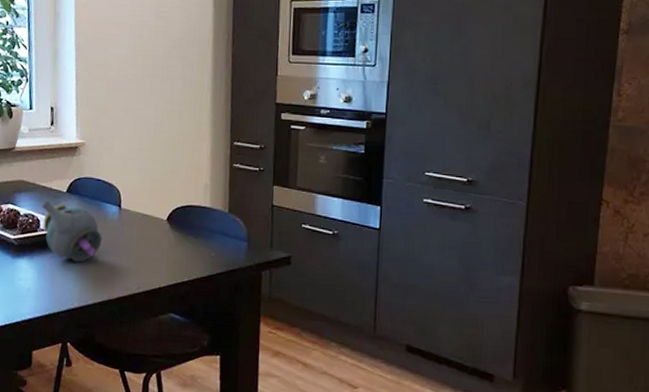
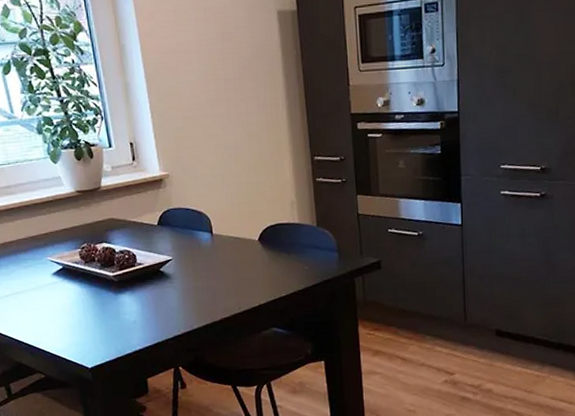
teapot: present [41,200,102,263] -> none [135,235,199,291]

